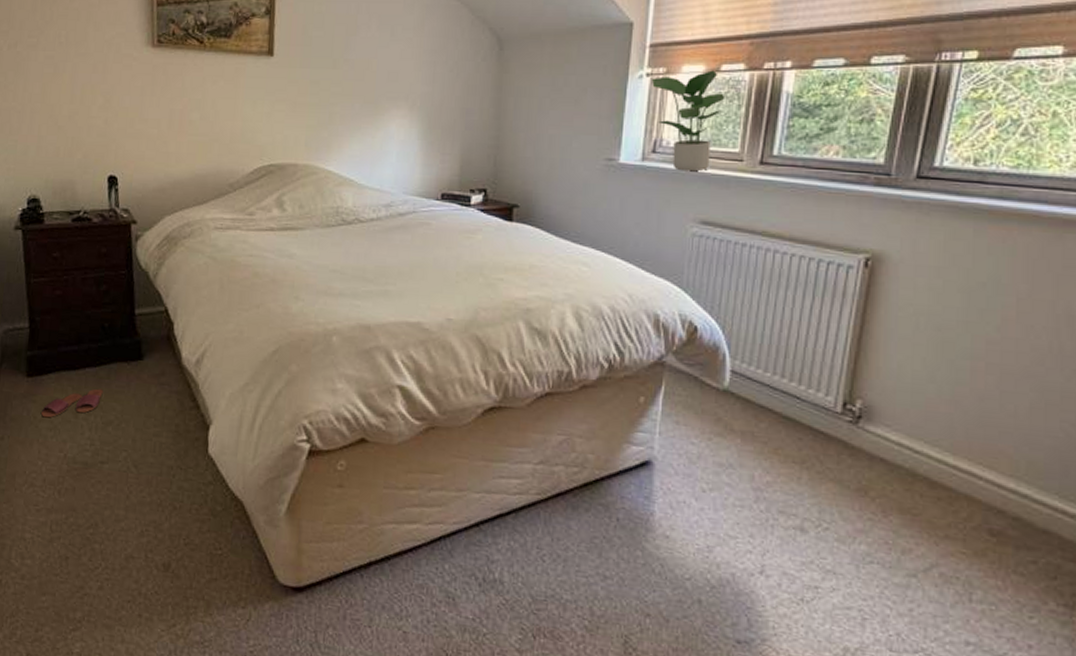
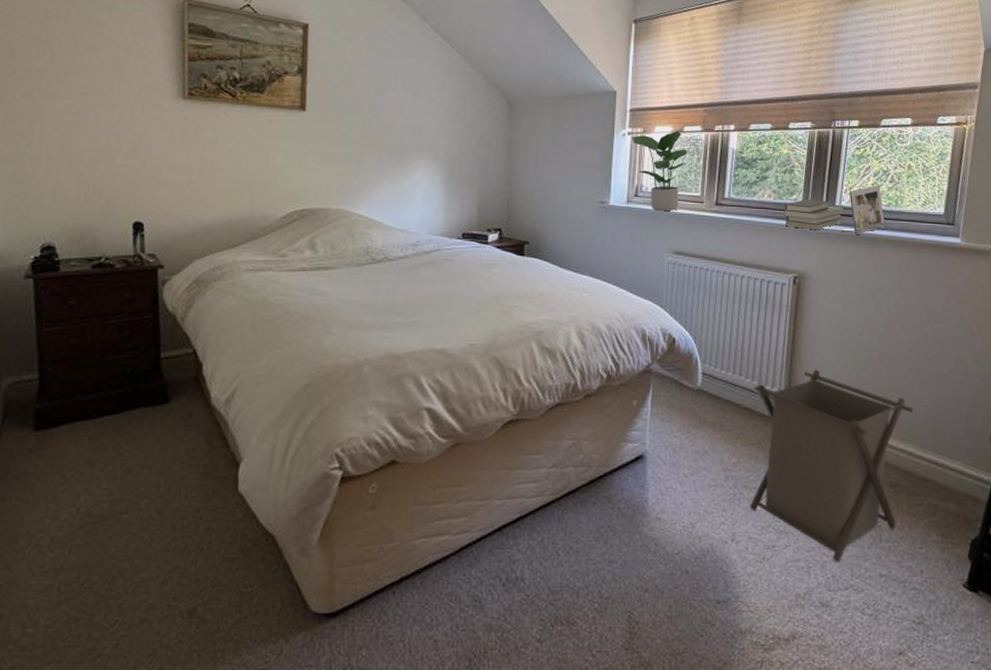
slippers: present [41,388,103,418] -> none [51,436,124,472]
laundry basket: none [787,377,1034,618] -> present [750,369,914,562]
books: none [856,158,945,199] -> present [784,200,843,231]
photo frame: none [941,139,1009,207] -> present [842,185,885,236]

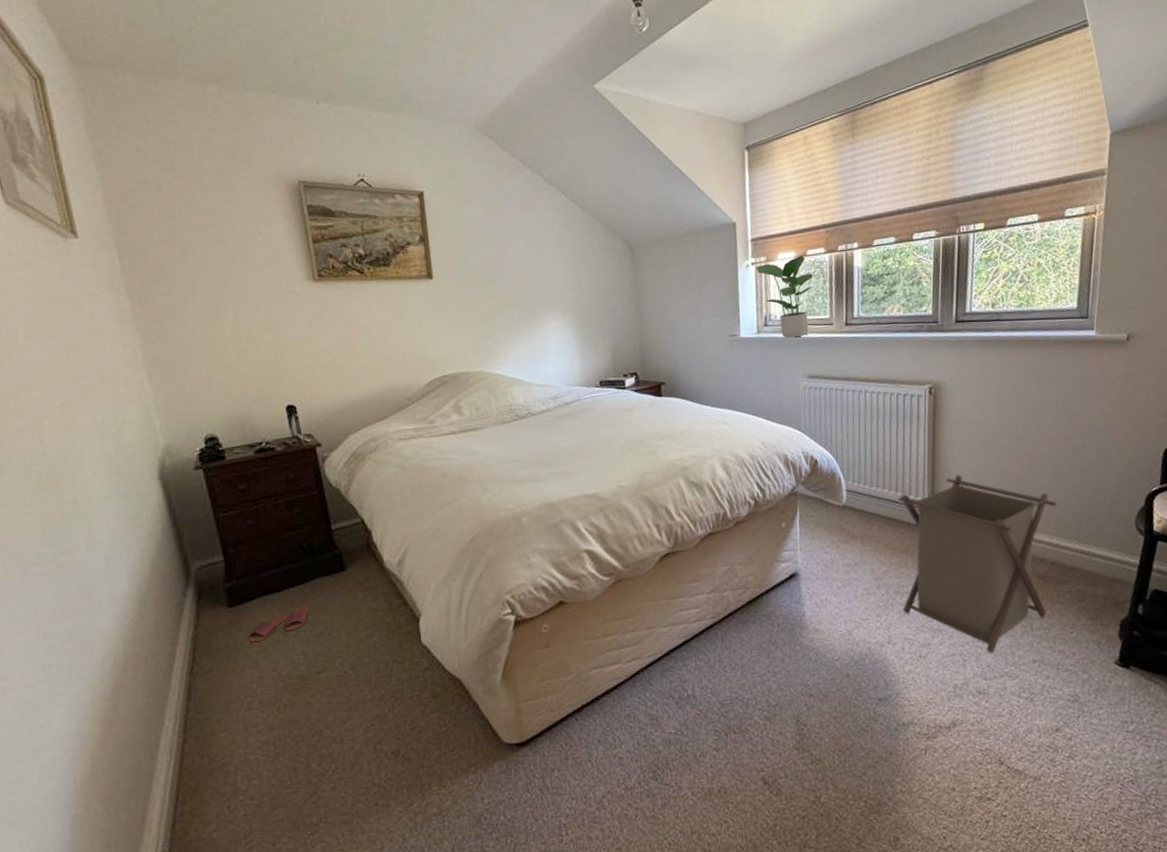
slippers: none [51,436,124,472] -> present [249,604,310,643]
books: present [784,200,843,231] -> none [914,308,974,339]
photo frame: present [842,185,885,236] -> none [974,286,1018,340]

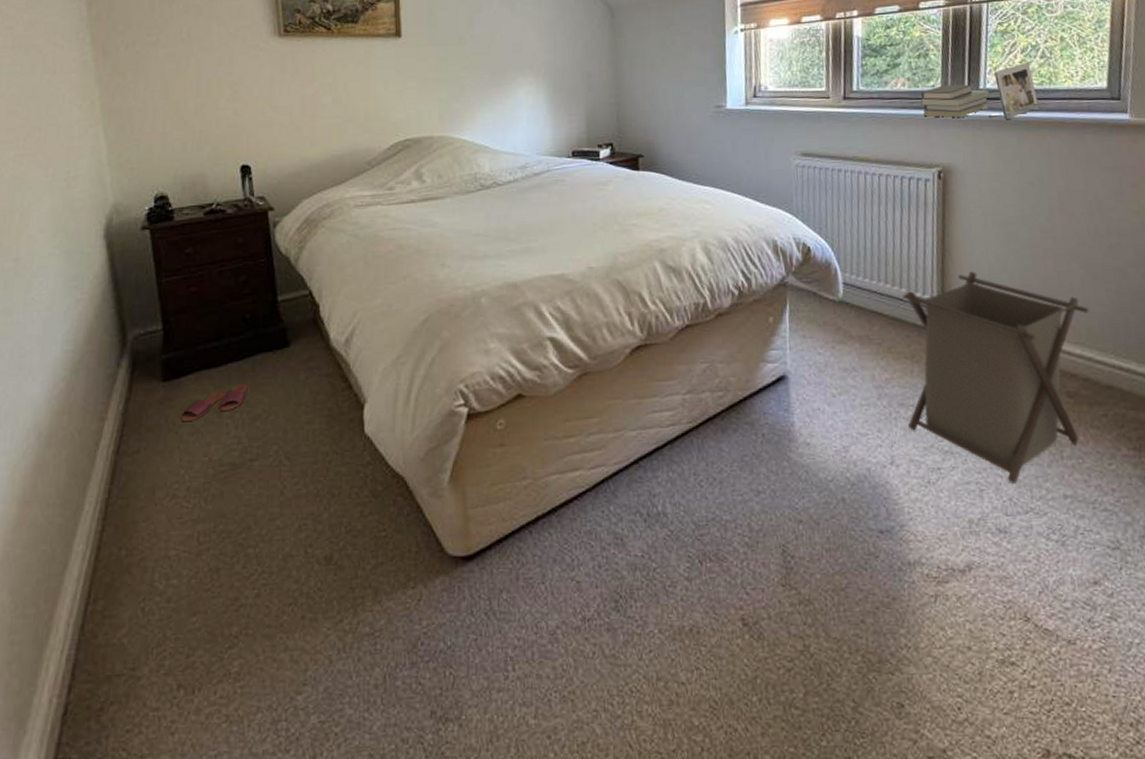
potted plant: present [755,255,814,338] -> none [745,22,809,111]
books: none [914,308,974,339] -> present [921,84,989,118]
photo frame: none [974,286,1018,340] -> present [989,62,1039,120]

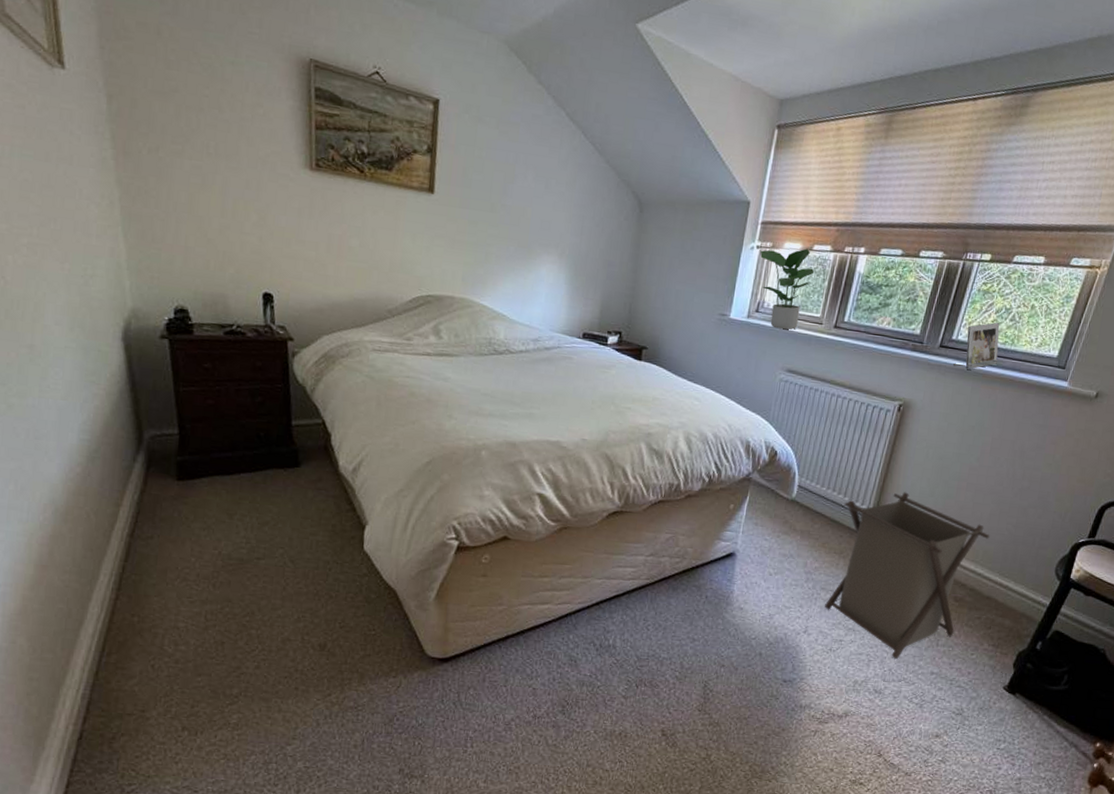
slippers: present [181,383,248,422] -> none [194,492,259,519]
potted plant: none [745,22,809,111] -> present [760,248,815,330]
books: present [921,84,989,118] -> none [899,330,959,362]

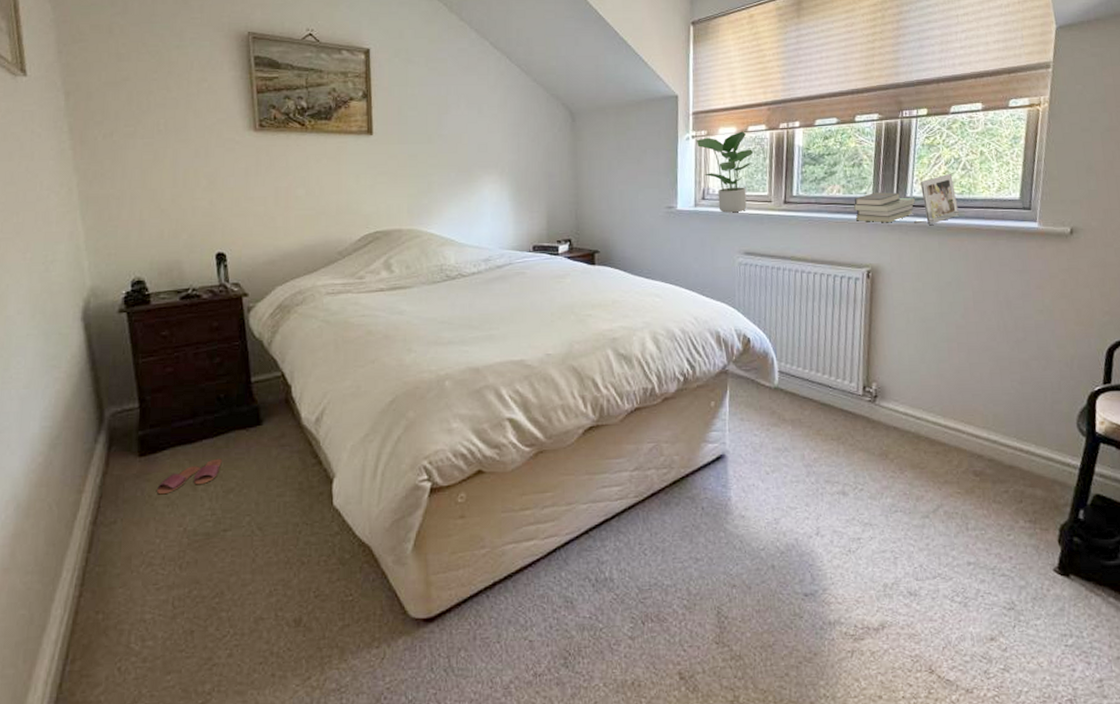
slippers: none [194,492,259,519] -> present [157,458,222,495]
laundry basket: present [825,492,990,659] -> none [832,362,996,552]
books: none [899,330,959,362] -> present [854,192,915,223]

